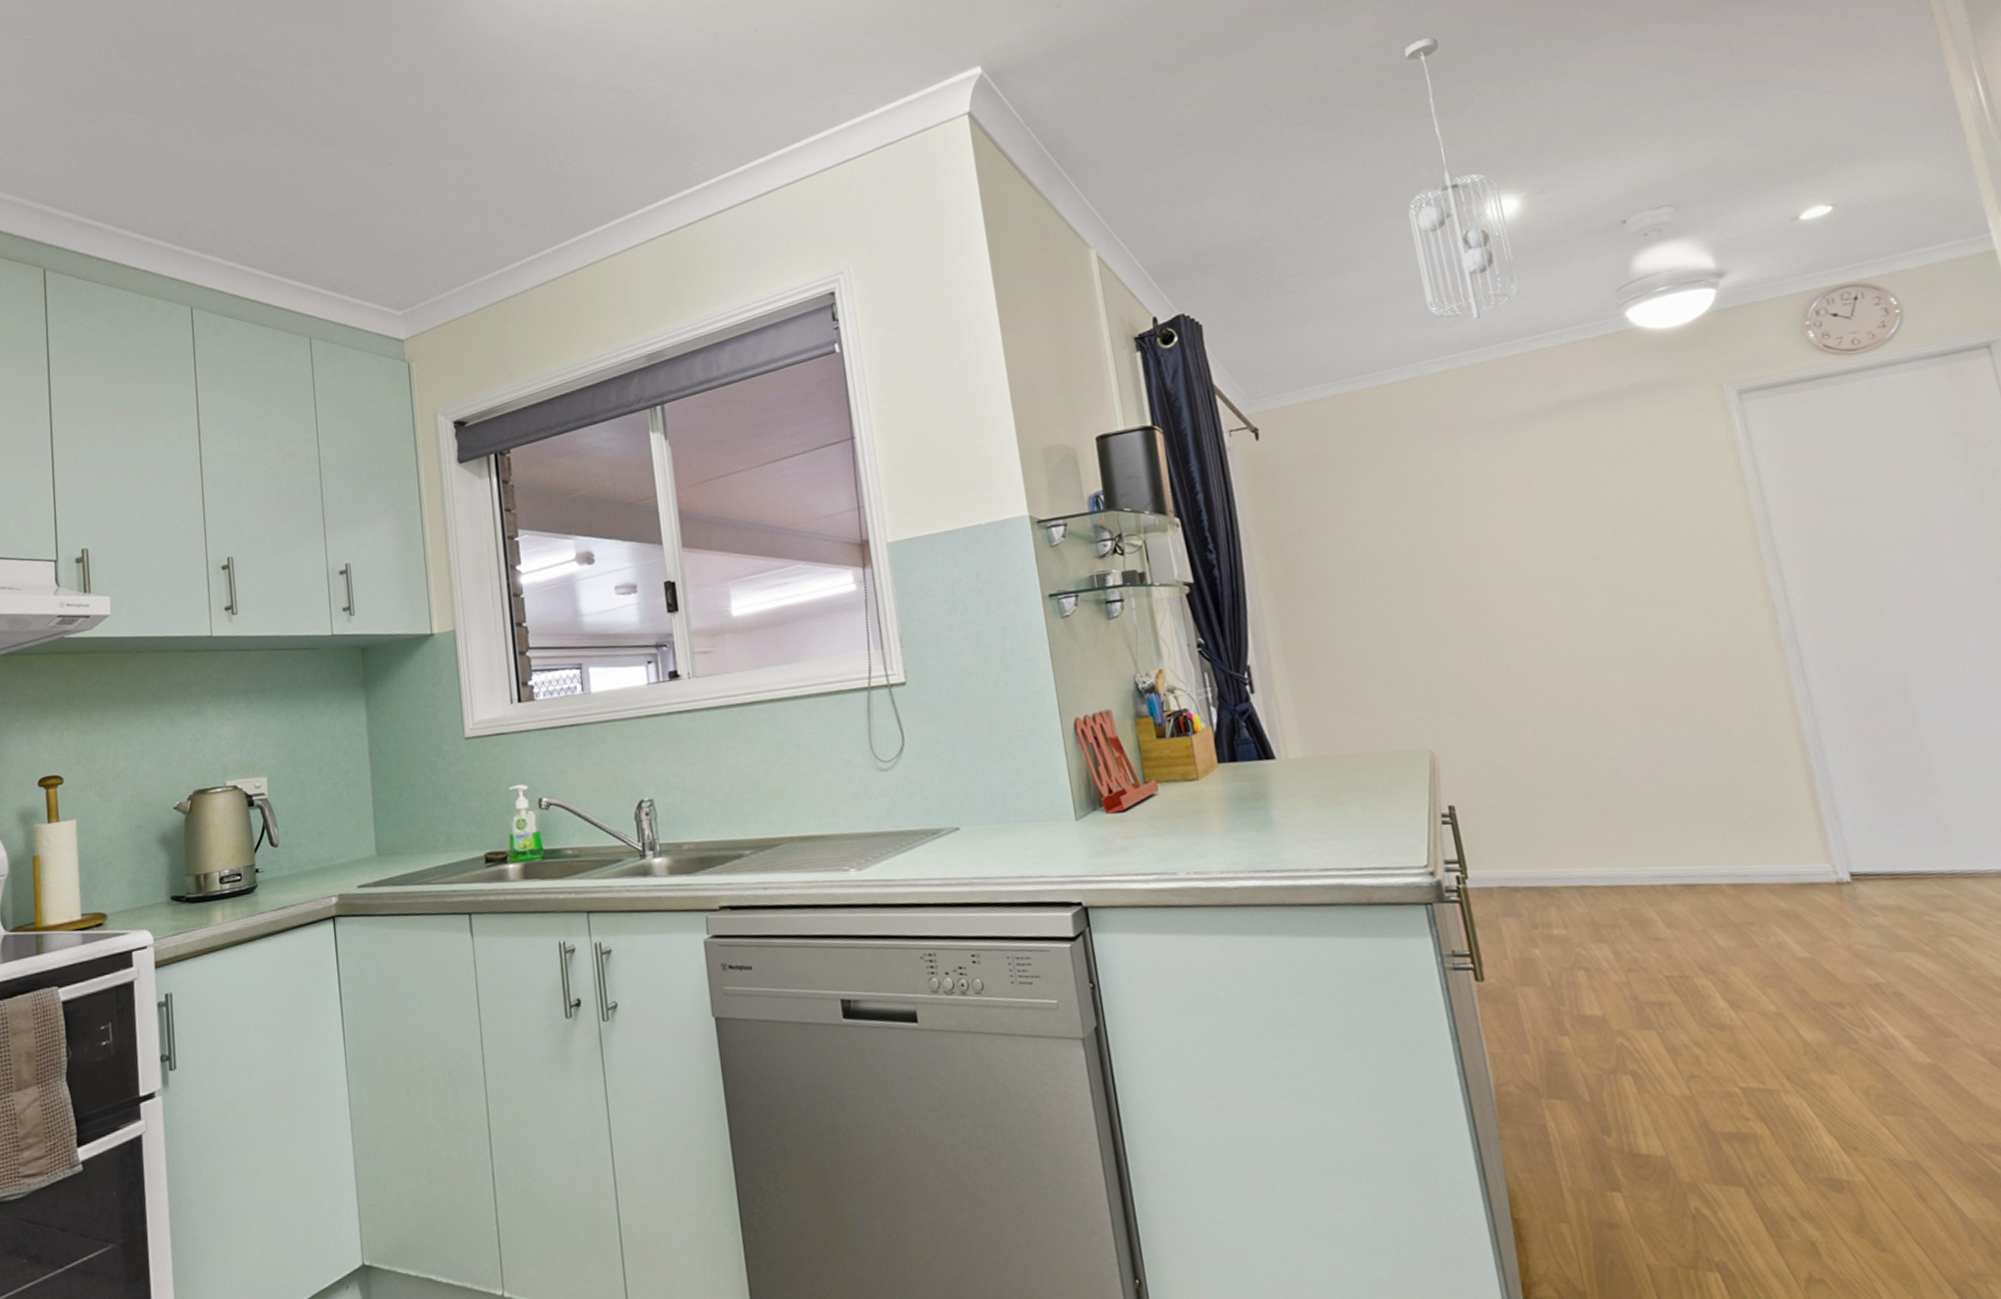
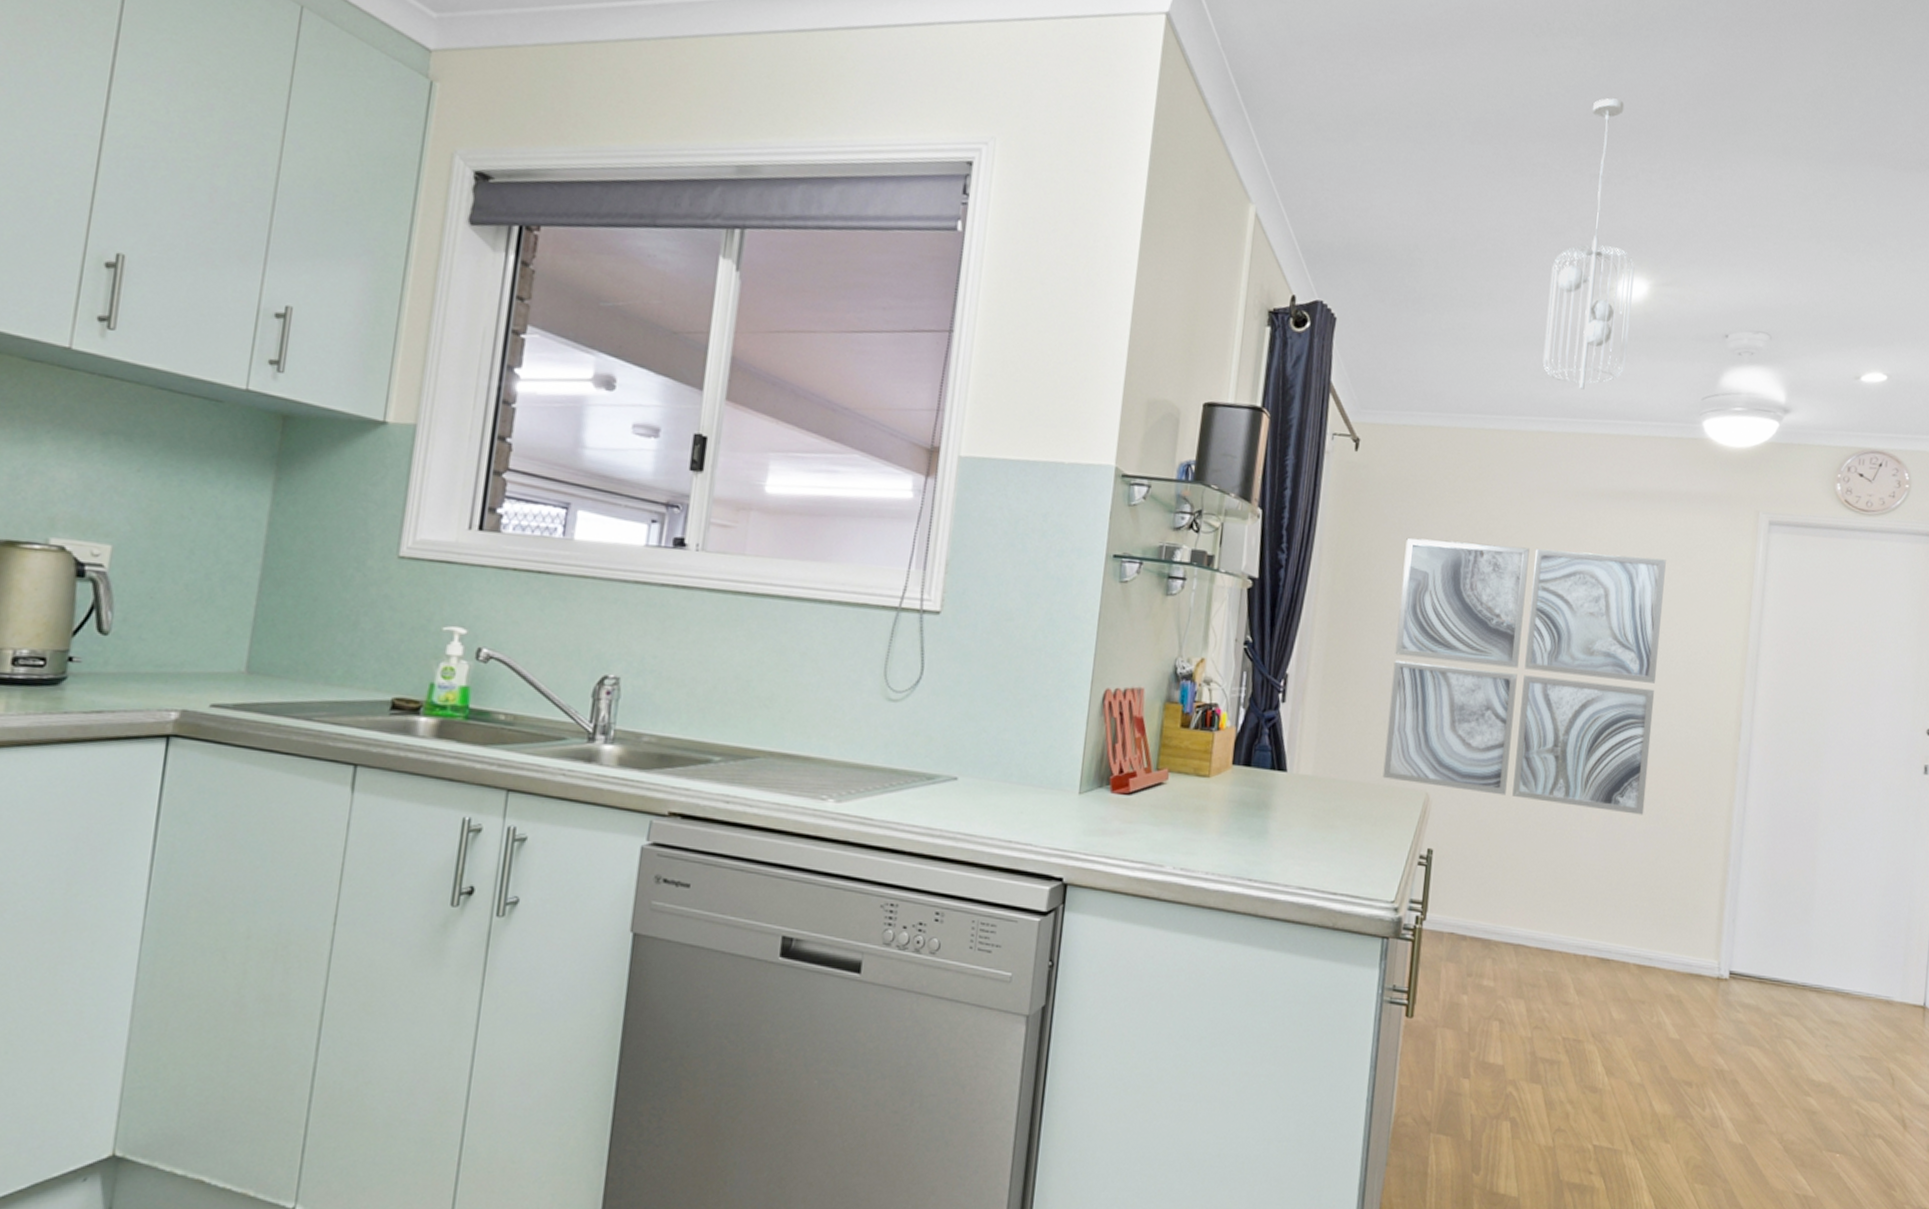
wall art: none [1334,459,1687,746] -> present [1382,538,1666,815]

